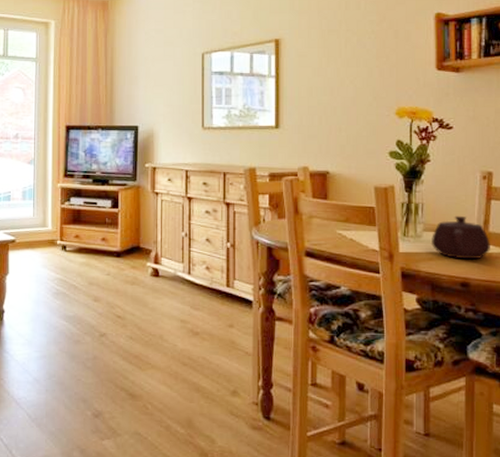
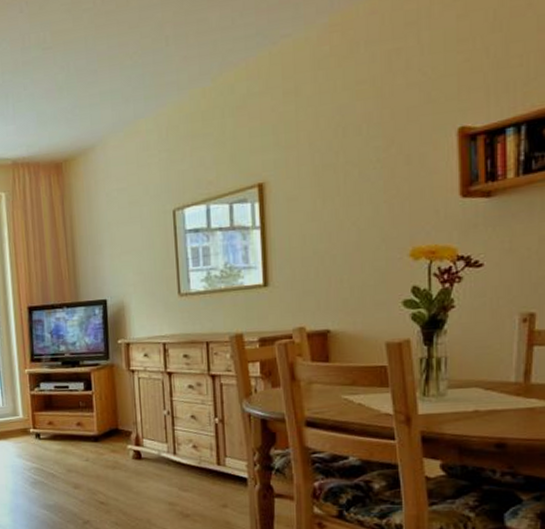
teapot: present [432,215,490,260] -> none [458,367,533,417]

